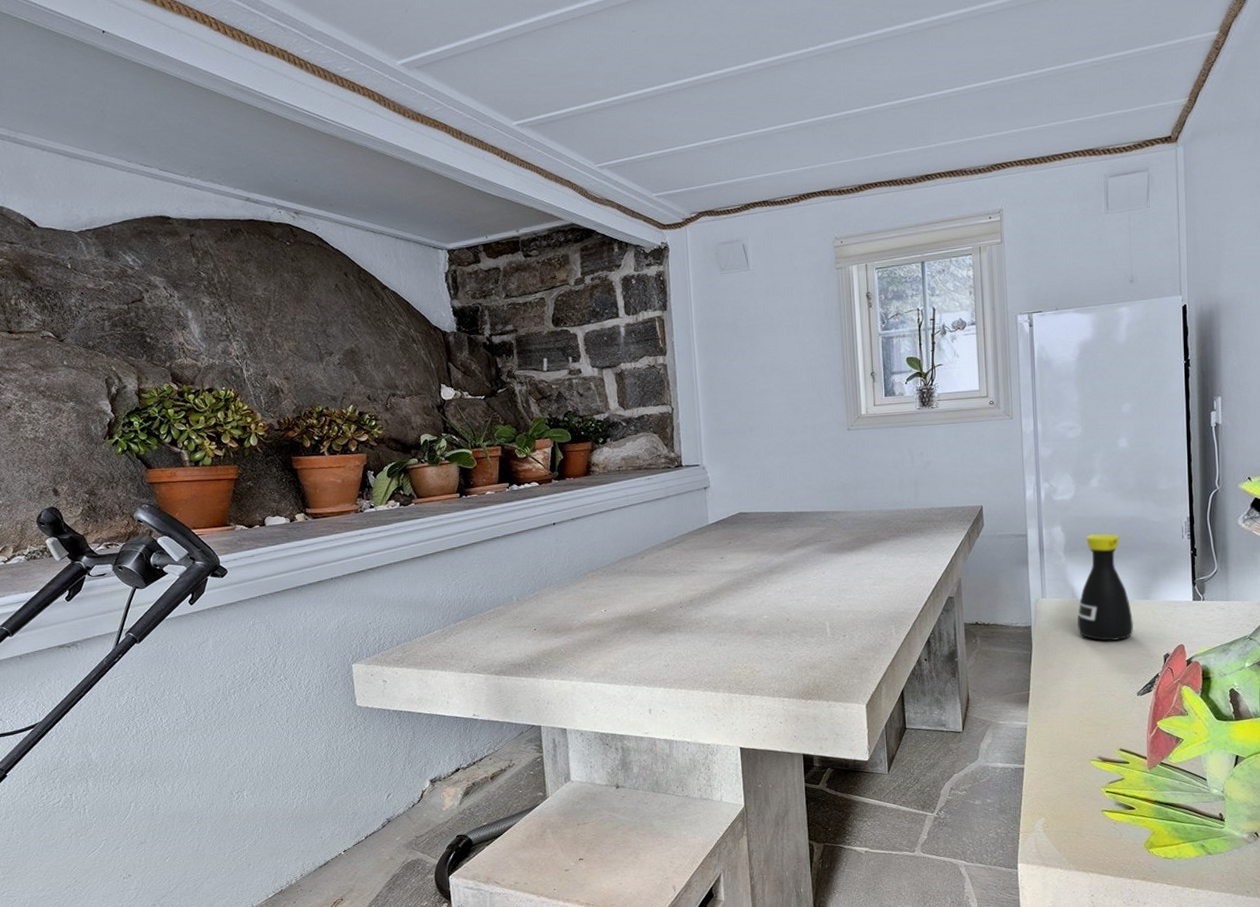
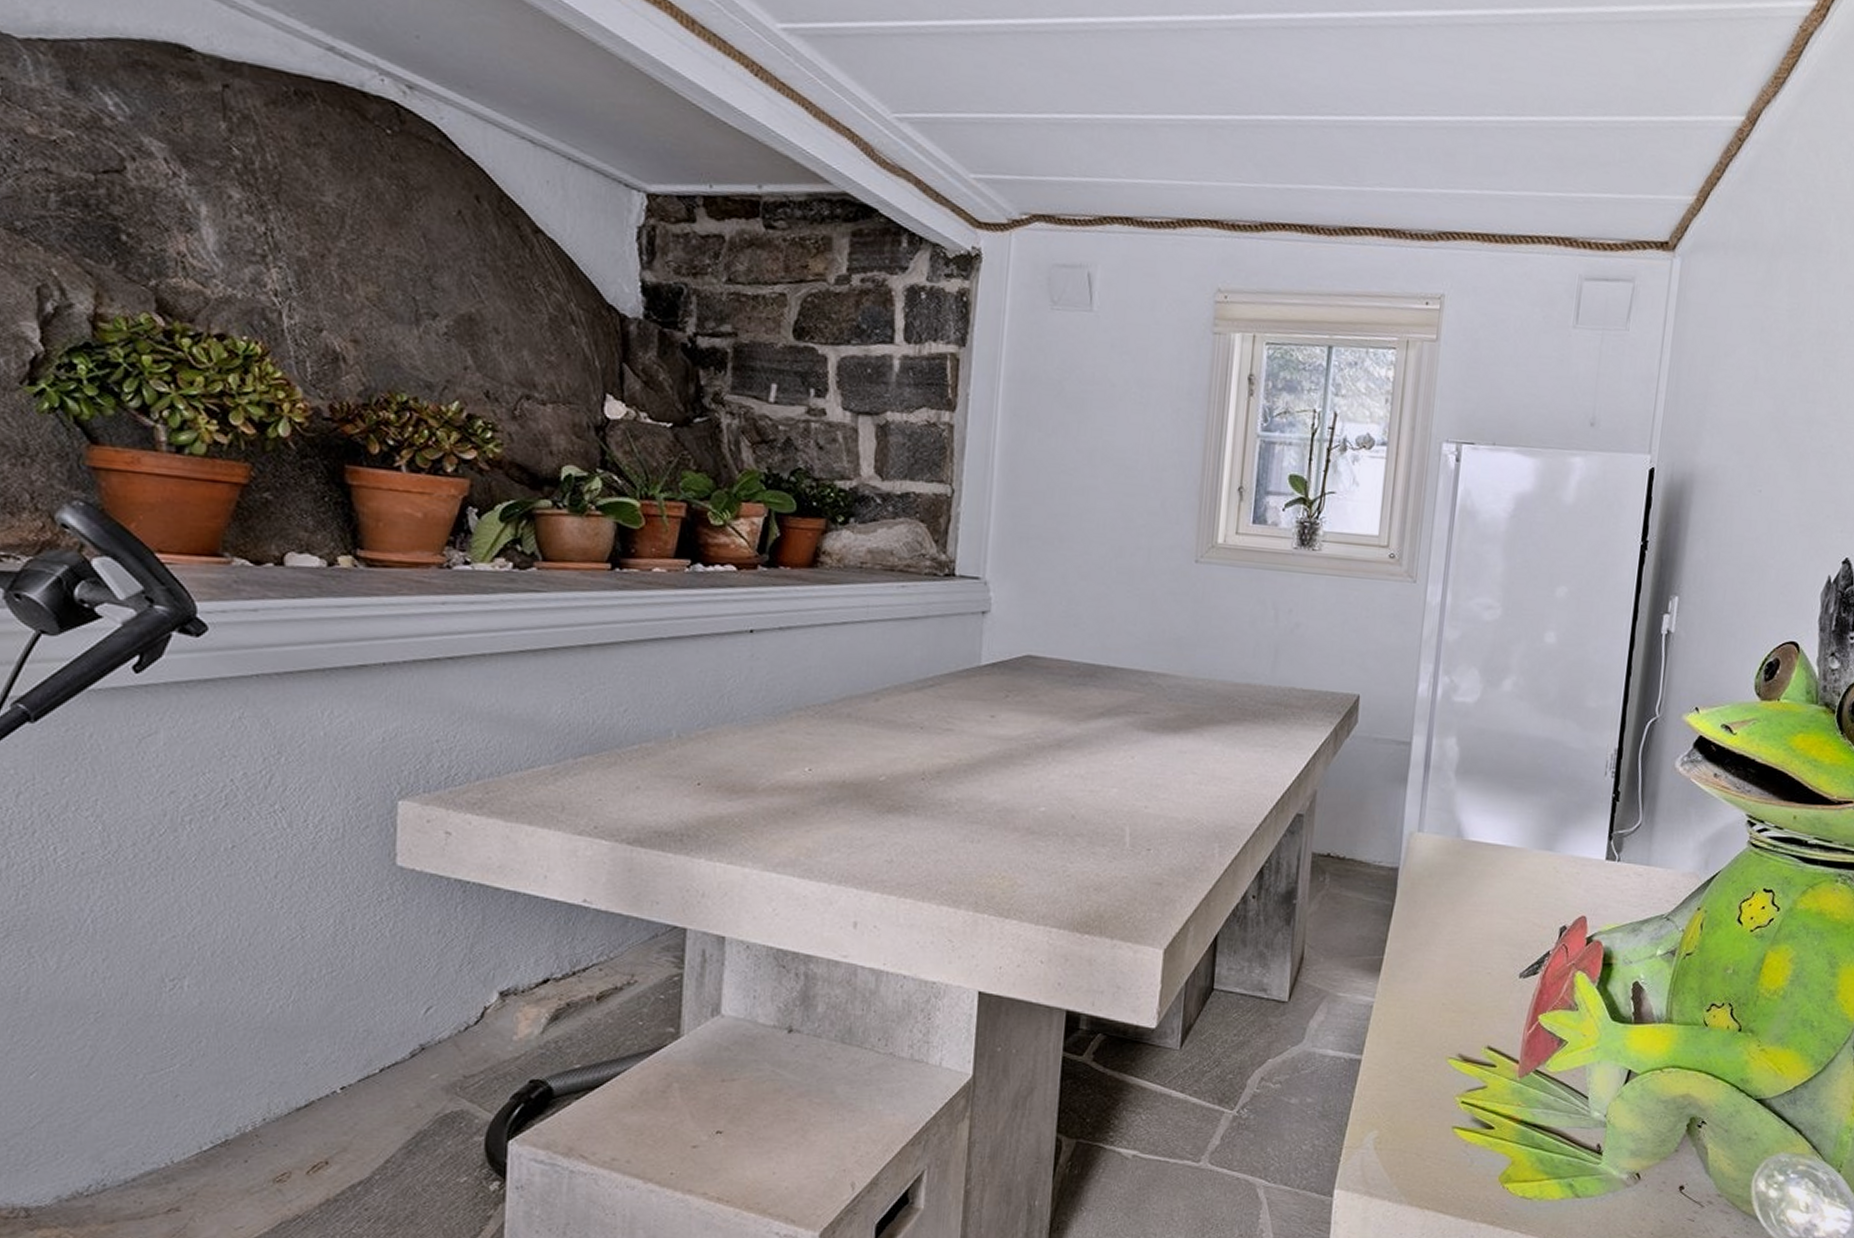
bottle: present [1076,533,1134,642] -> none [1457,753,1529,902]

